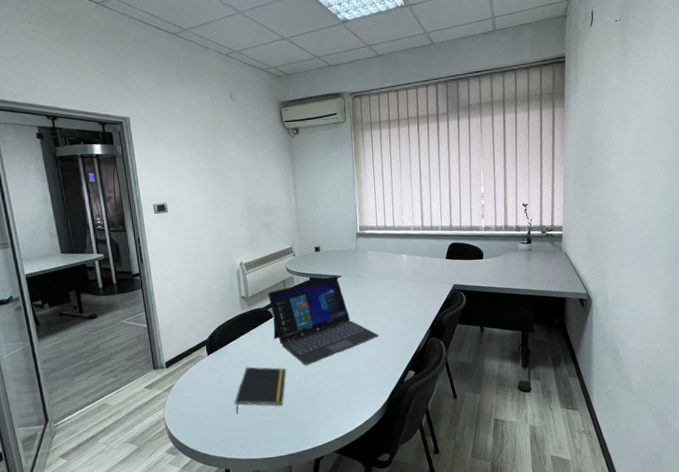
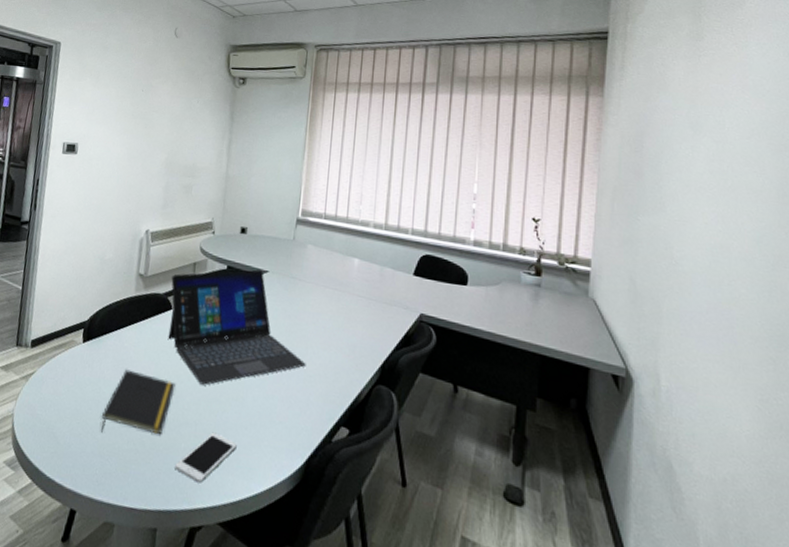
cell phone: none [297,394,339,430] -> present [175,432,237,483]

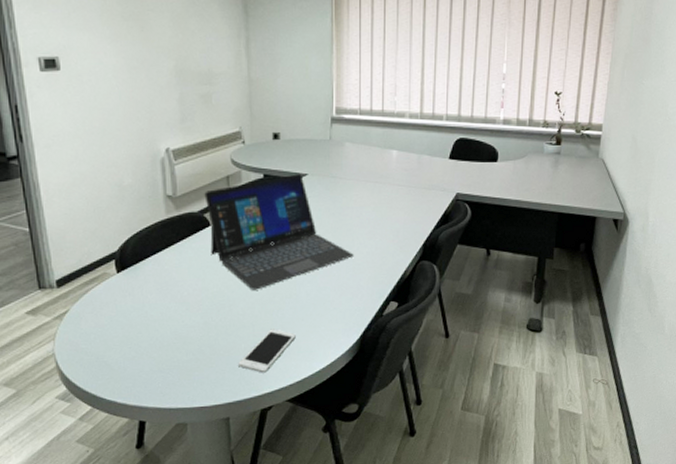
notepad: present [101,369,176,435] -> none [153,290,227,351]

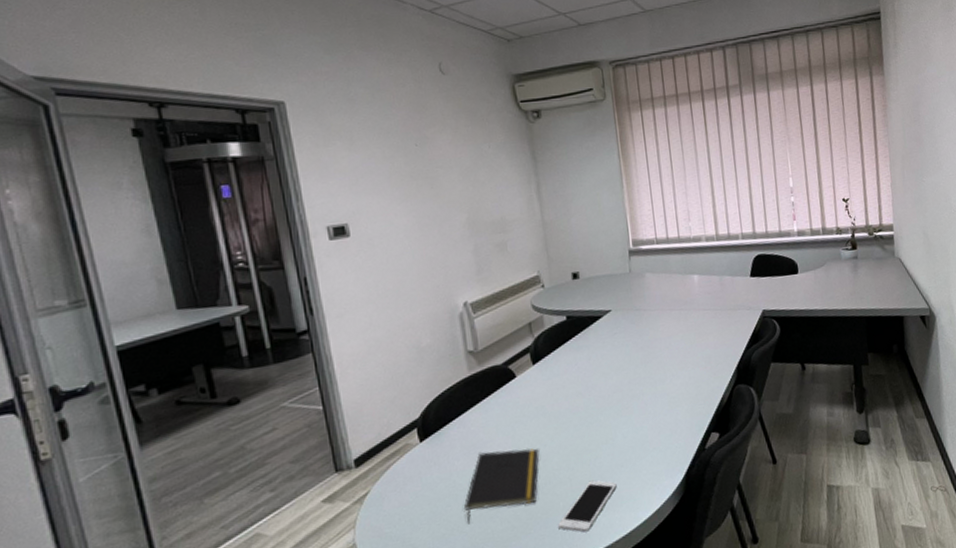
notepad: none [153,290,227,351] -> present [463,448,540,524]
laptop: present [204,174,354,290] -> none [507,311,668,441]

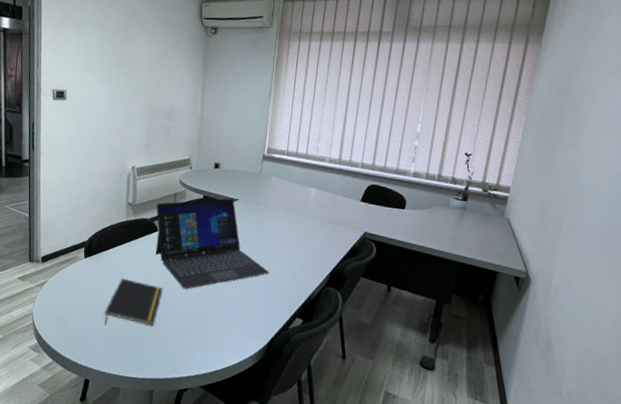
laptop: none [507,311,668,441] -> present [155,198,269,289]
cell phone: present [558,480,617,532] -> none [165,323,214,359]

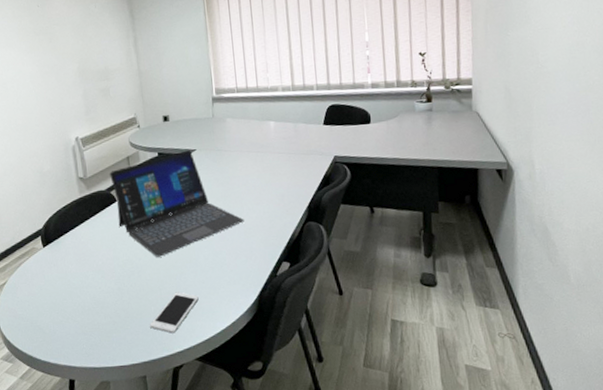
notepad: present [104,278,163,326] -> none [76,260,136,316]
cell phone: none [165,323,214,359] -> present [150,292,199,334]

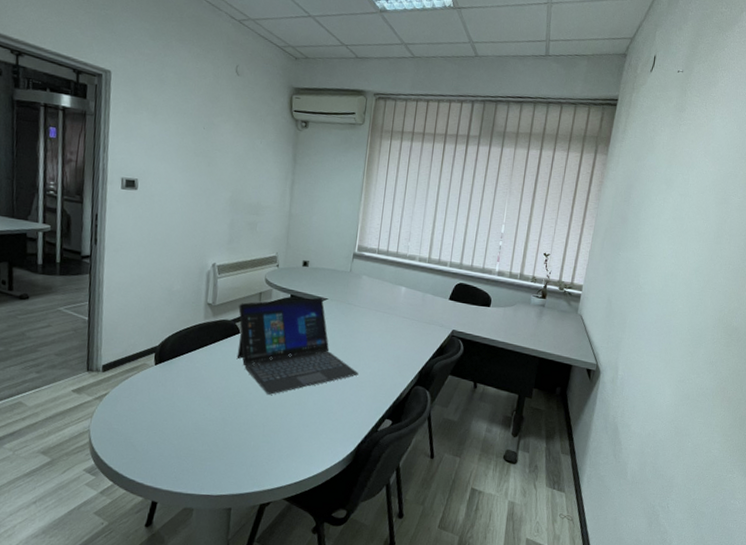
cell phone: present [150,292,199,334] -> none [246,431,300,471]

